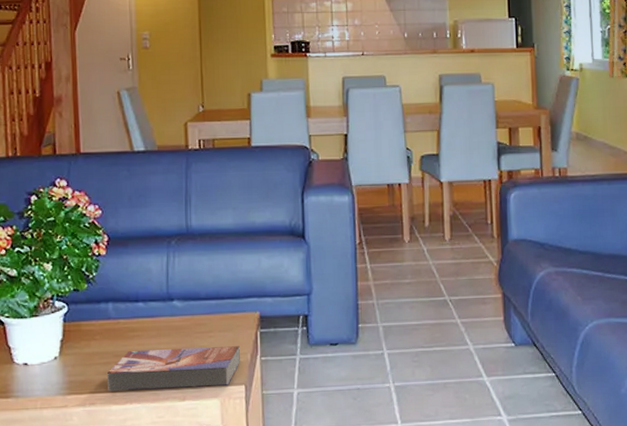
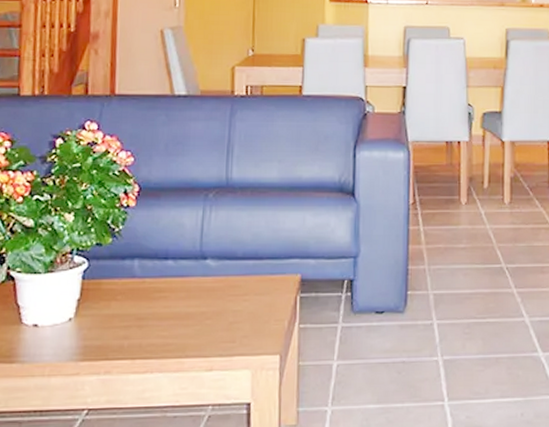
textbook: present [106,346,241,392] -> none [126,311,277,359]

